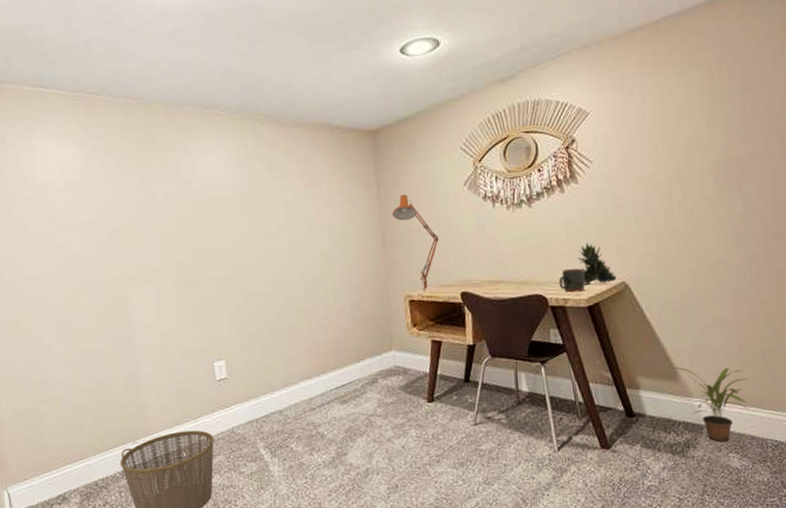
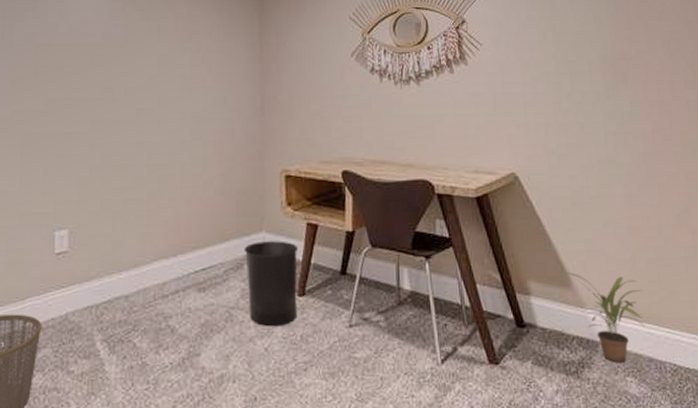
waste bin: none [377,357,427,429] -> present [243,241,299,327]
desk lamp: present [392,194,439,292] -> none [274,59,321,167]
mug: present [558,268,586,292] -> none [446,155,474,180]
succulent plant: present [578,243,616,285] -> none [466,128,506,173]

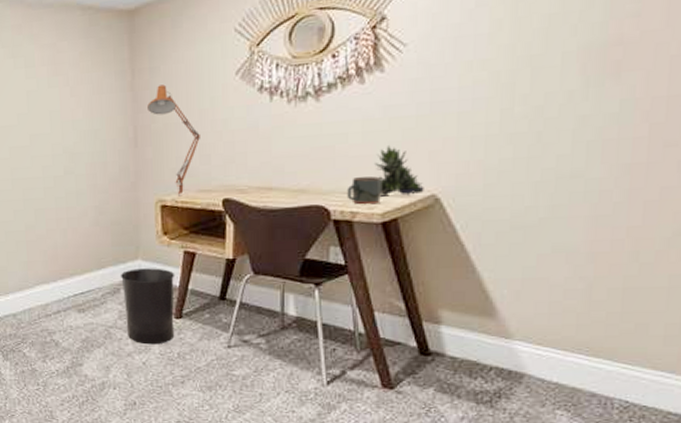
desk lamp: none [274,59,321,167] -> present [147,84,200,197]
mug: none [446,155,474,180] -> present [347,176,383,205]
succulent plant: none [466,128,506,173] -> present [375,146,424,197]
potted plant: present [563,271,646,363] -> none [487,300,596,396]

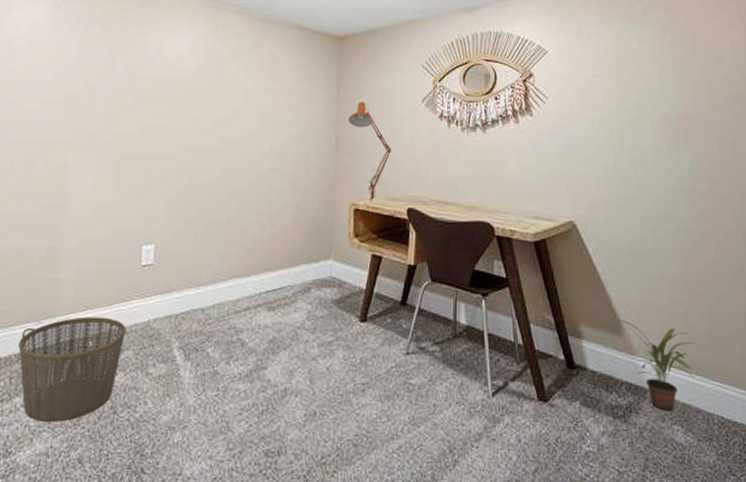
waste bin: present [120,268,175,345] -> none [312,268,363,349]
mug: present [347,176,383,205] -> none [507,200,534,225]
succulent plant: present [375,146,424,197] -> none [527,176,565,220]
potted plant: none [487,300,596,396] -> present [616,319,696,411]

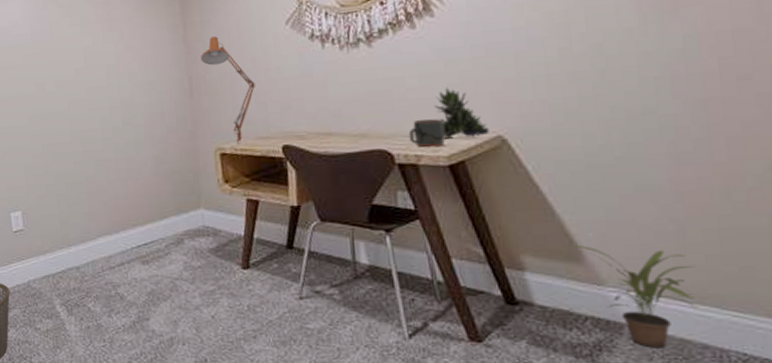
mug: none [507,200,534,225] -> present [408,119,446,148]
succulent plant: none [527,176,565,220] -> present [434,88,489,139]

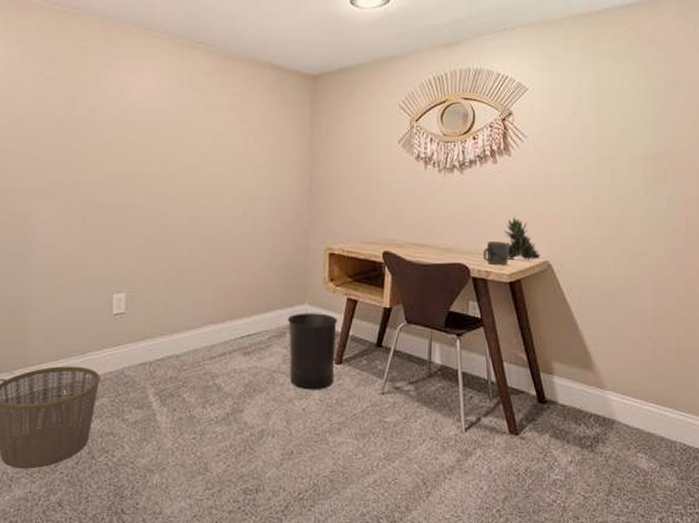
waste bin: none [183,217,242,297] -> present [287,313,338,390]
desk lamp: present [201,36,255,144] -> none [323,143,367,246]
potted plant: present [572,244,699,348] -> none [587,355,661,440]

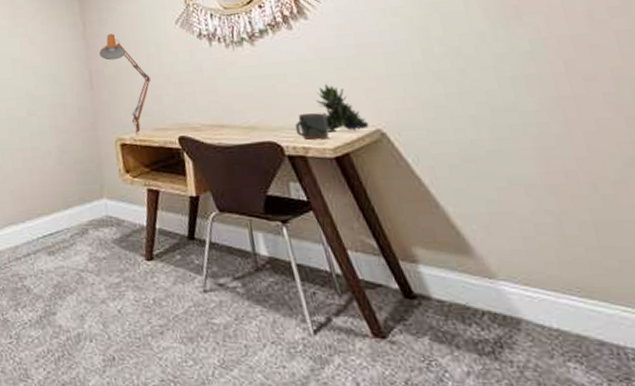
waste bin: present [287,313,338,390] -> none [87,207,147,290]
desk lamp: none [323,143,367,246] -> present [99,33,151,135]

